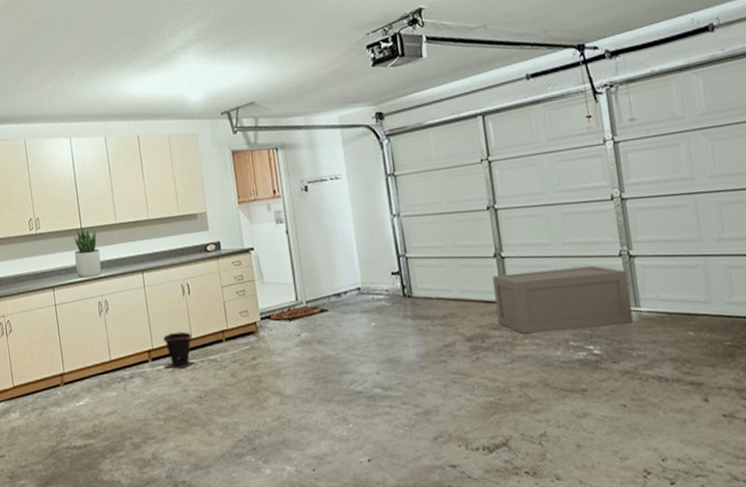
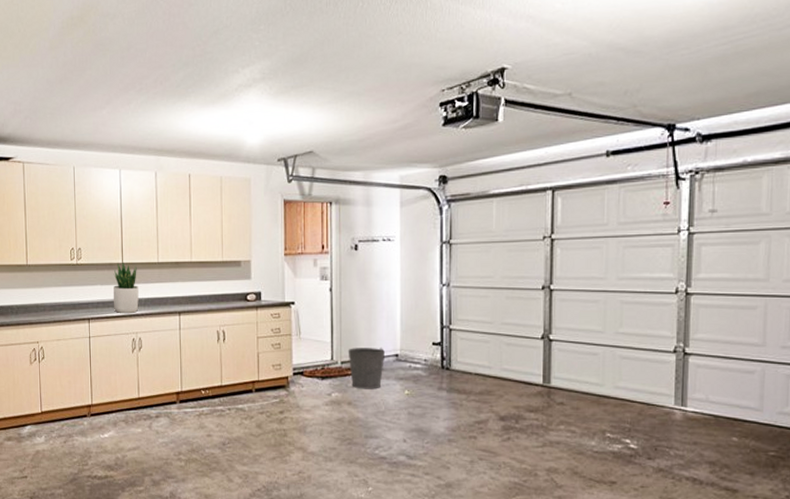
bucket: present [163,330,194,369] -> none [190,376,222,414]
bucket: none [311,282,348,327] -> present [348,347,386,389]
wooden crate: present [492,265,633,335] -> none [535,358,678,423]

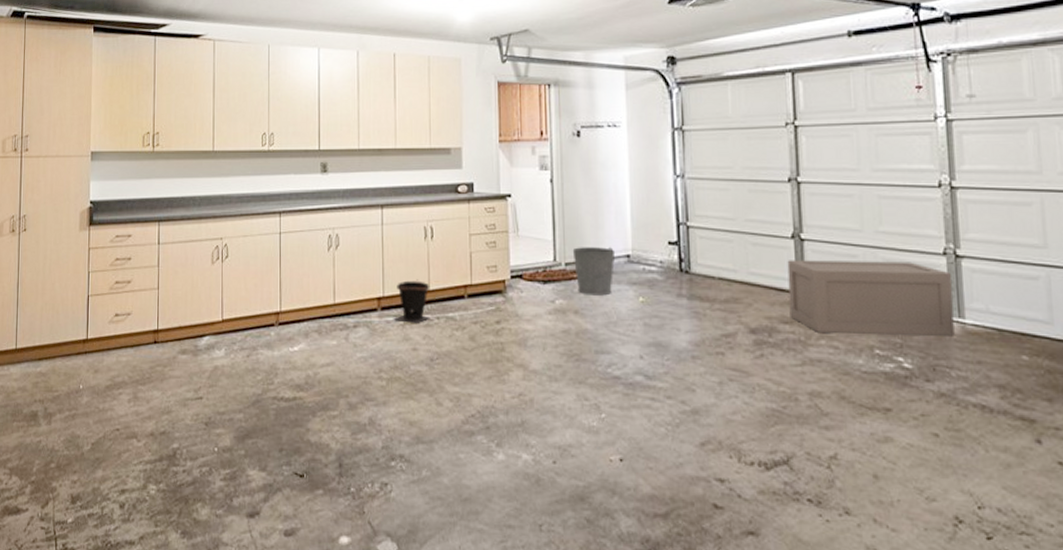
planter: present [113,263,139,313] -> none [307,149,336,206]
bucket: none [190,376,222,414] -> present [393,279,430,323]
wooden crate: none [535,358,678,423] -> present [787,260,955,338]

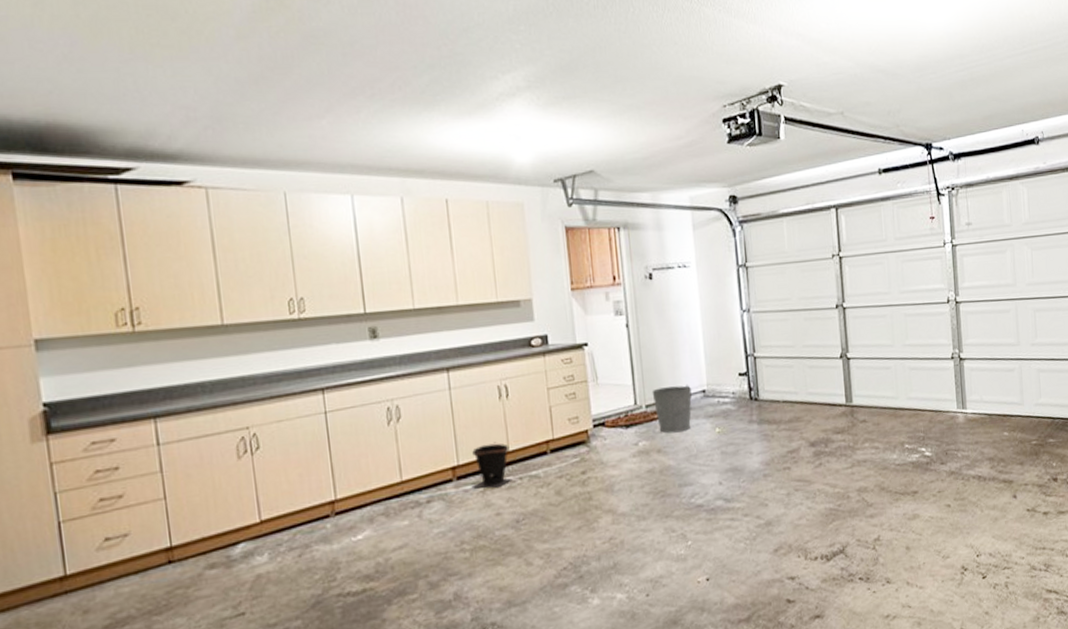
wooden crate: present [787,260,955,338] -> none [837,368,960,438]

